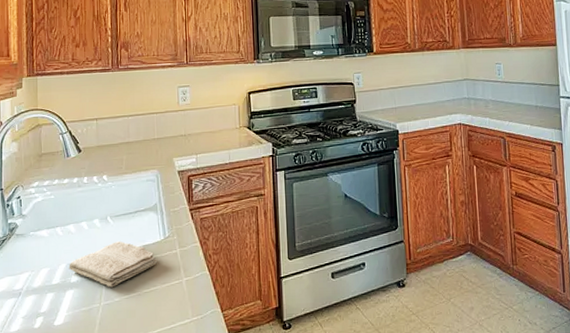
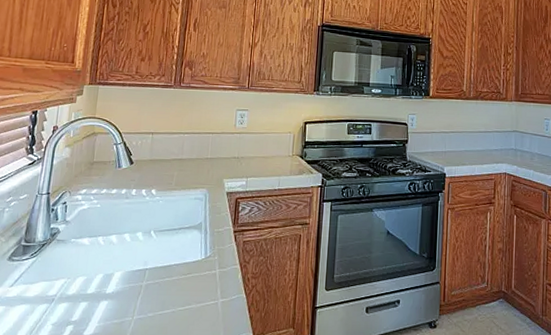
washcloth: present [69,240,157,288] -> none [105,255,195,302]

